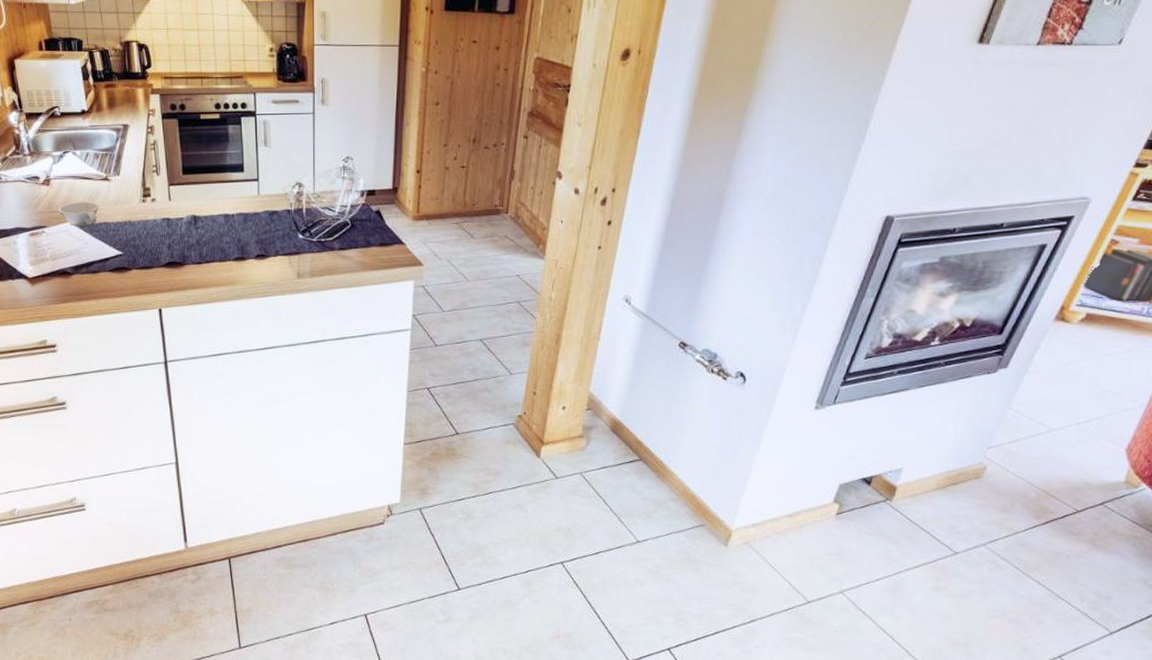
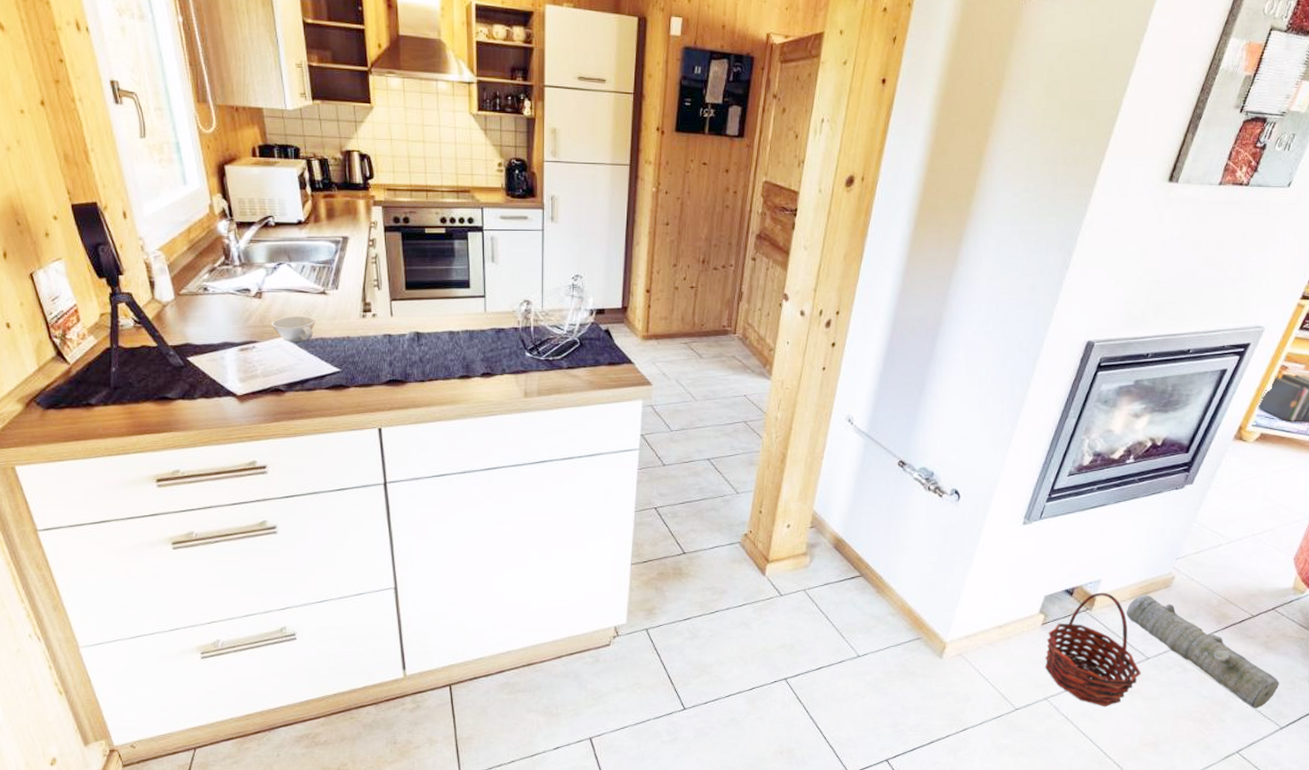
basket: none [839,482,949,604] -> present [1044,592,1141,708]
decorative log: none [931,486,1109,611] -> present [1126,595,1279,709]

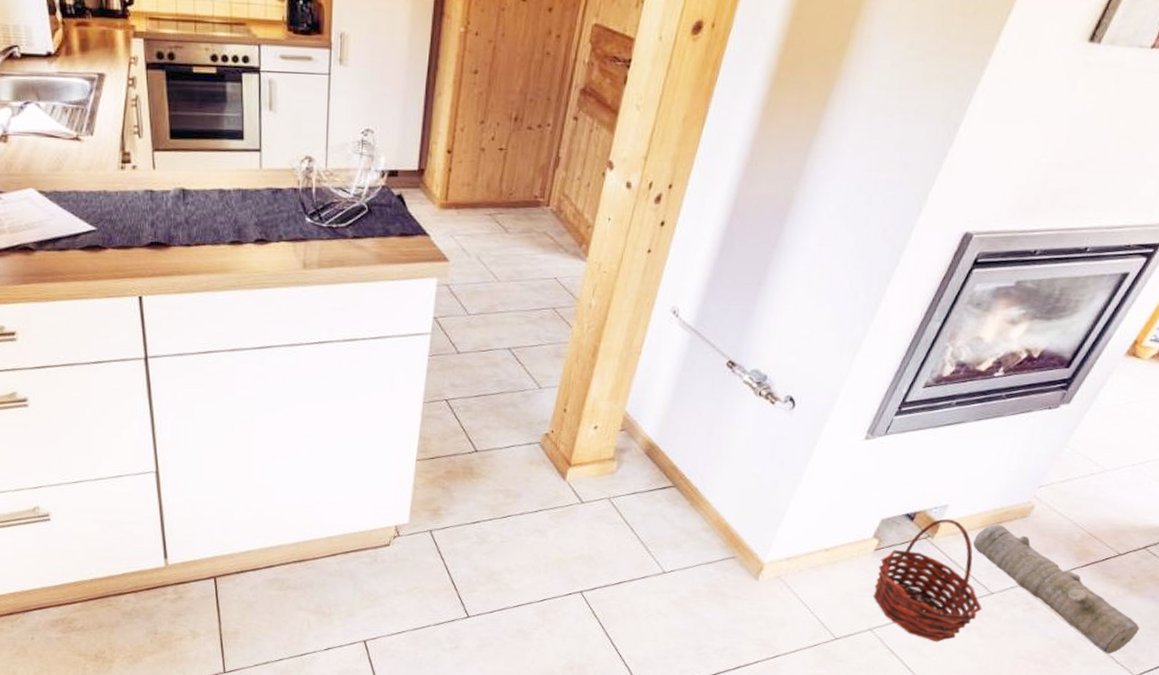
cup: present [271,315,315,342] -> none [18,163,68,195]

